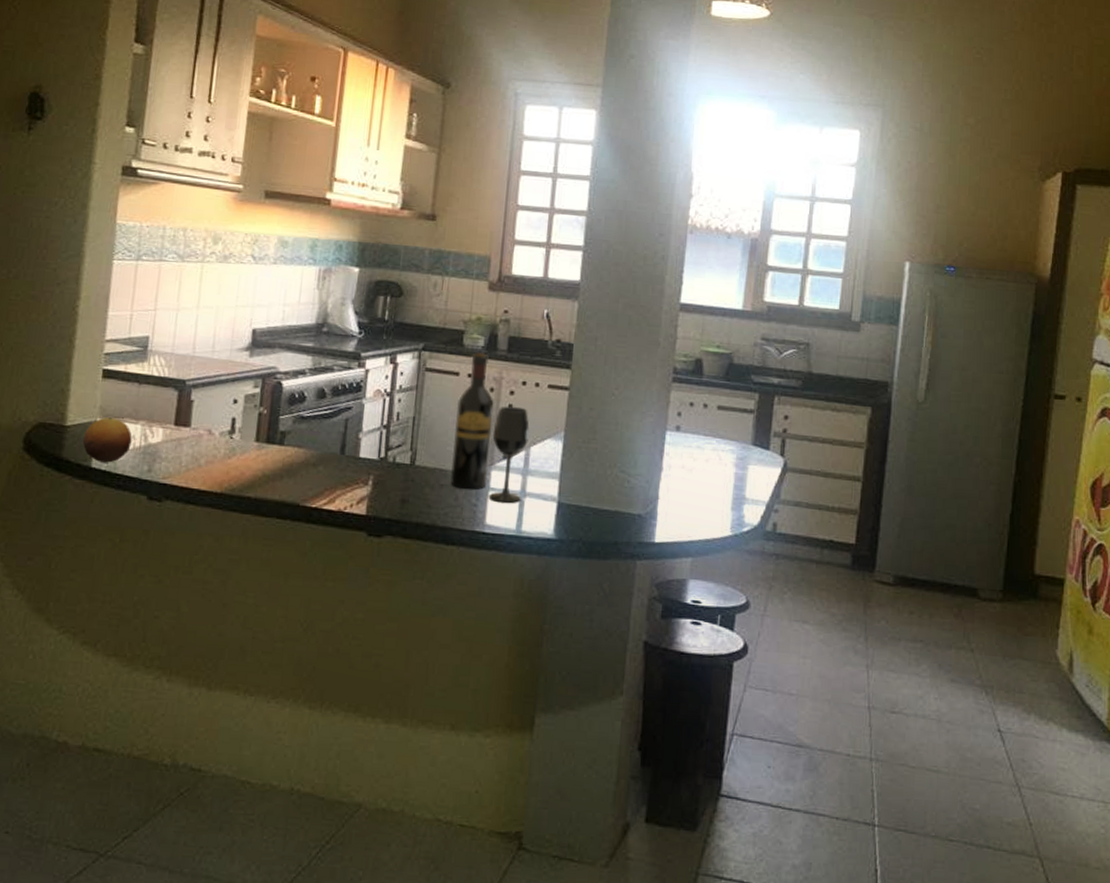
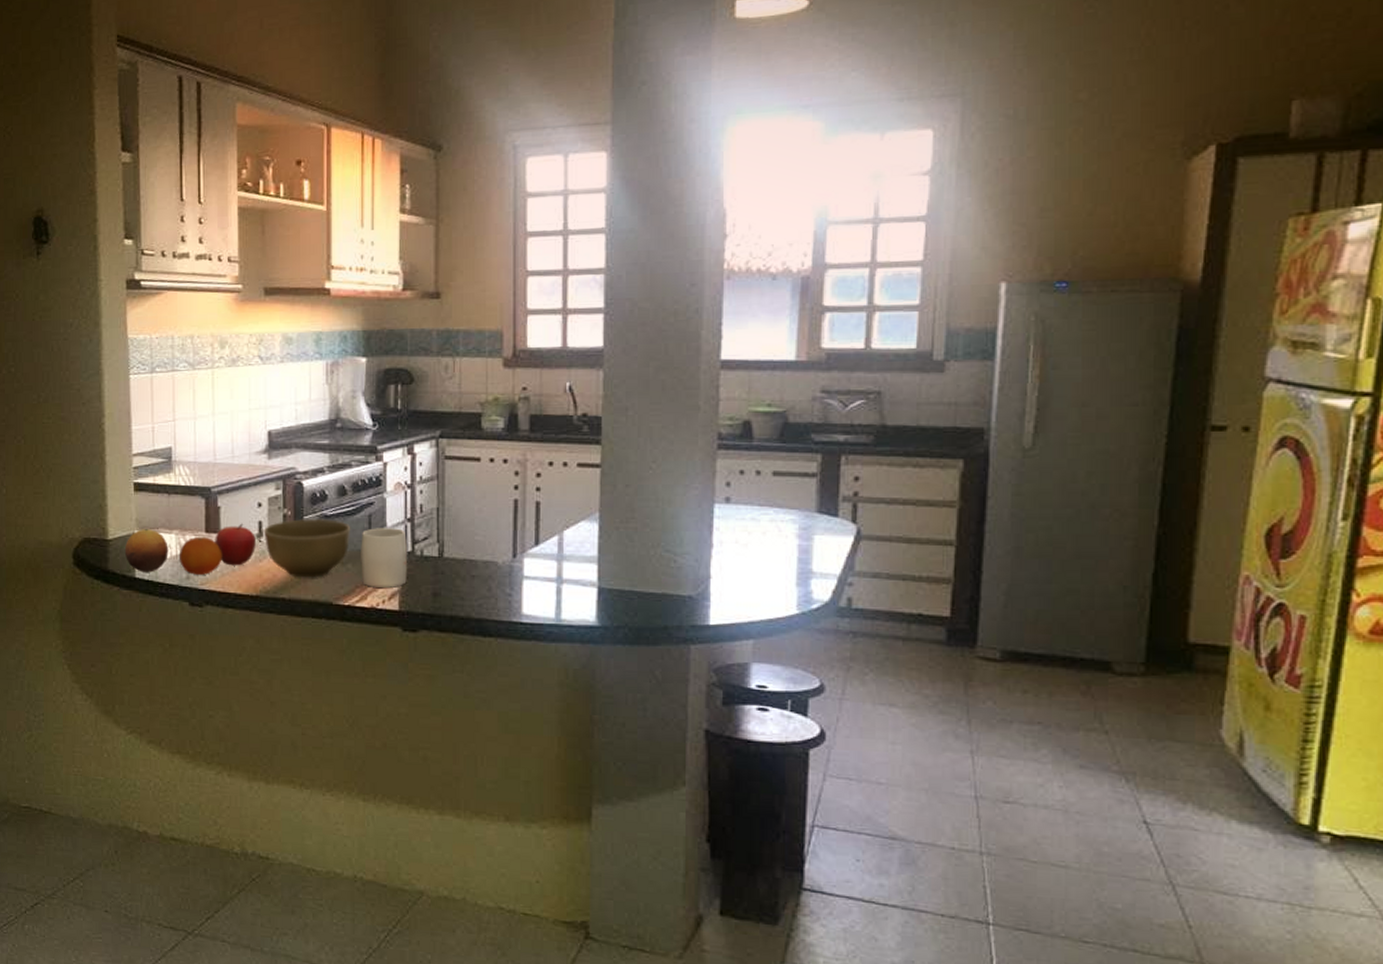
fruit: none [142,429,190,469] -> present [178,536,222,575]
fruit: none [183,418,228,462] -> present [215,523,257,566]
bowl: none [236,418,327,478] -> present [263,518,351,578]
mug: none [332,432,381,492] -> present [361,528,408,588]
wine bottle: present [450,352,495,489] -> none [480,435,522,579]
wine glass: present [488,406,530,503] -> none [522,489,561,591]

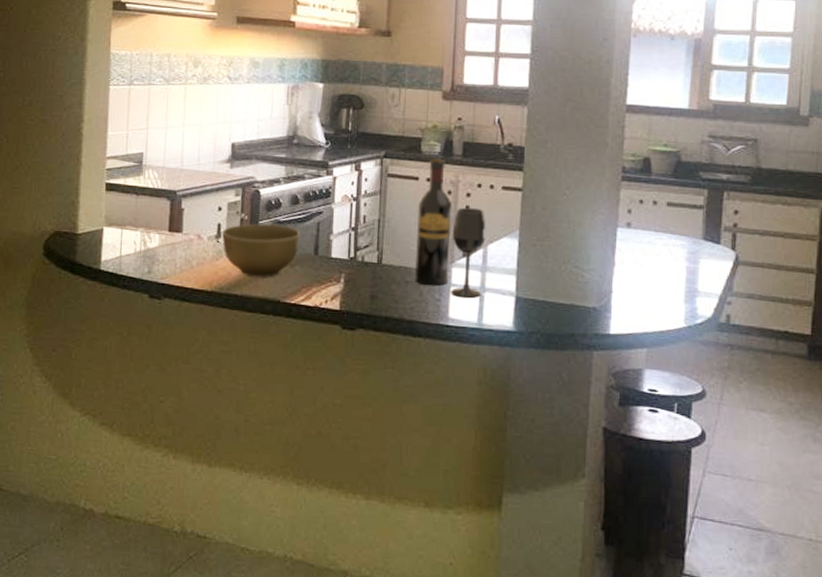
fruit: present [124,529,168,573] -> none [92,225,134,266]
fruit: present [178,536,222,575] -> none [142,234,183,270]
fruit: present [215,523,257,566] -> none [176,224,215,263]
mug: present [361,528,408,588] -> none [307,235,351,289]
wine bottle: none [480,435,522,579] -> present [414,158,453,286]
wine glass: none [522,489,561,591] -> present [451,207,486,298]

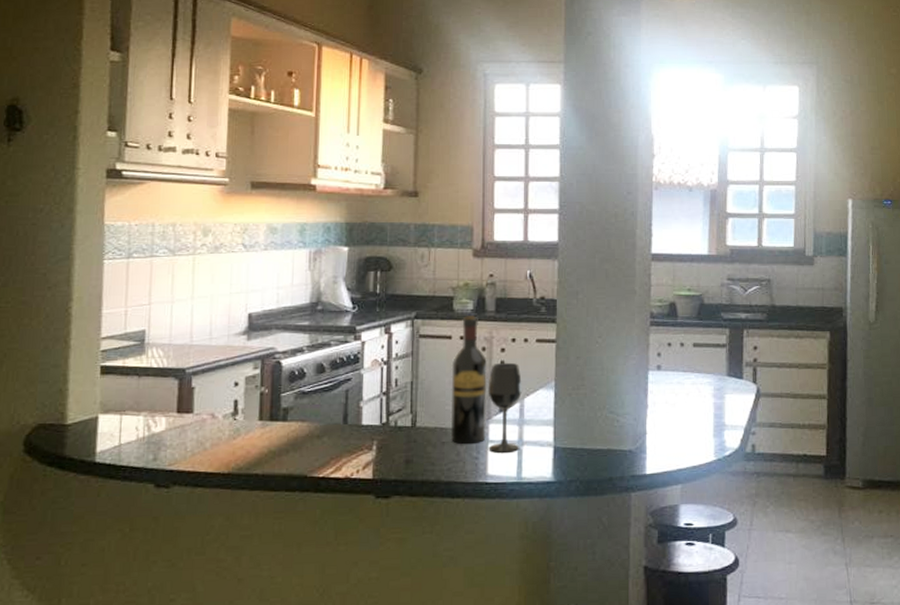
bowl: present [221,223,301,277] -> none [239,395,328,453]

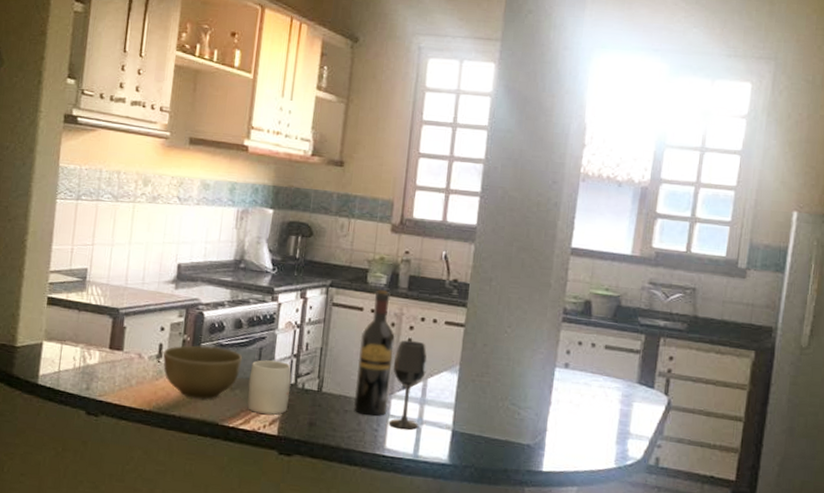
bowl: none [239,395,328,453] -> present [163,345,243,399]
mug: none [336,401,383,458] -> present [247,360,292,415]

